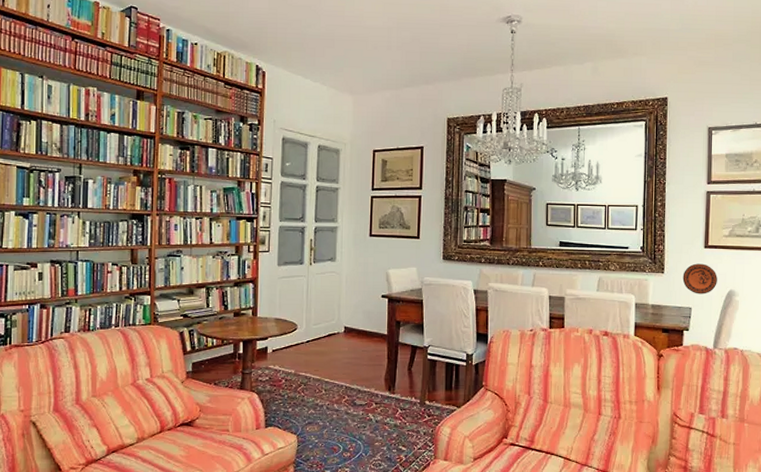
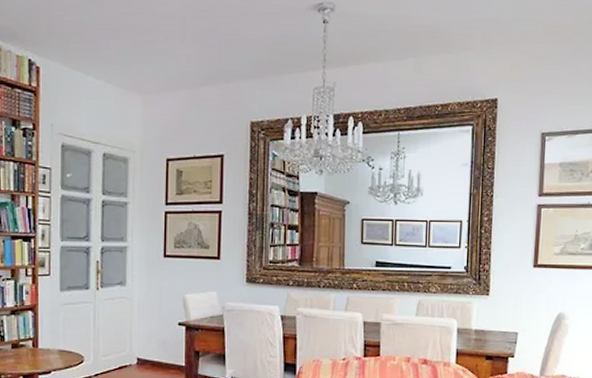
decorative plate: present [682,263,717,294] -> none [509,284,546,318]

